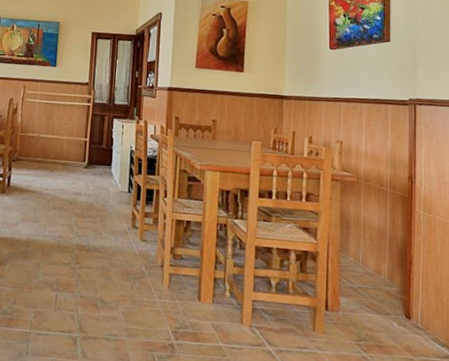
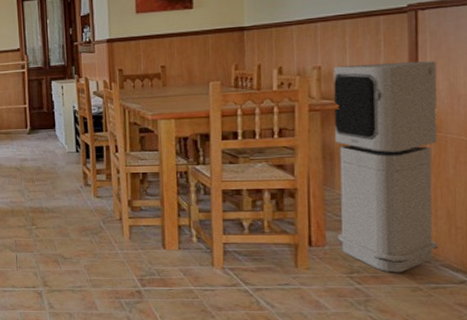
air purifier: none [348,142,430,344] -> present [333,61,438,273]

